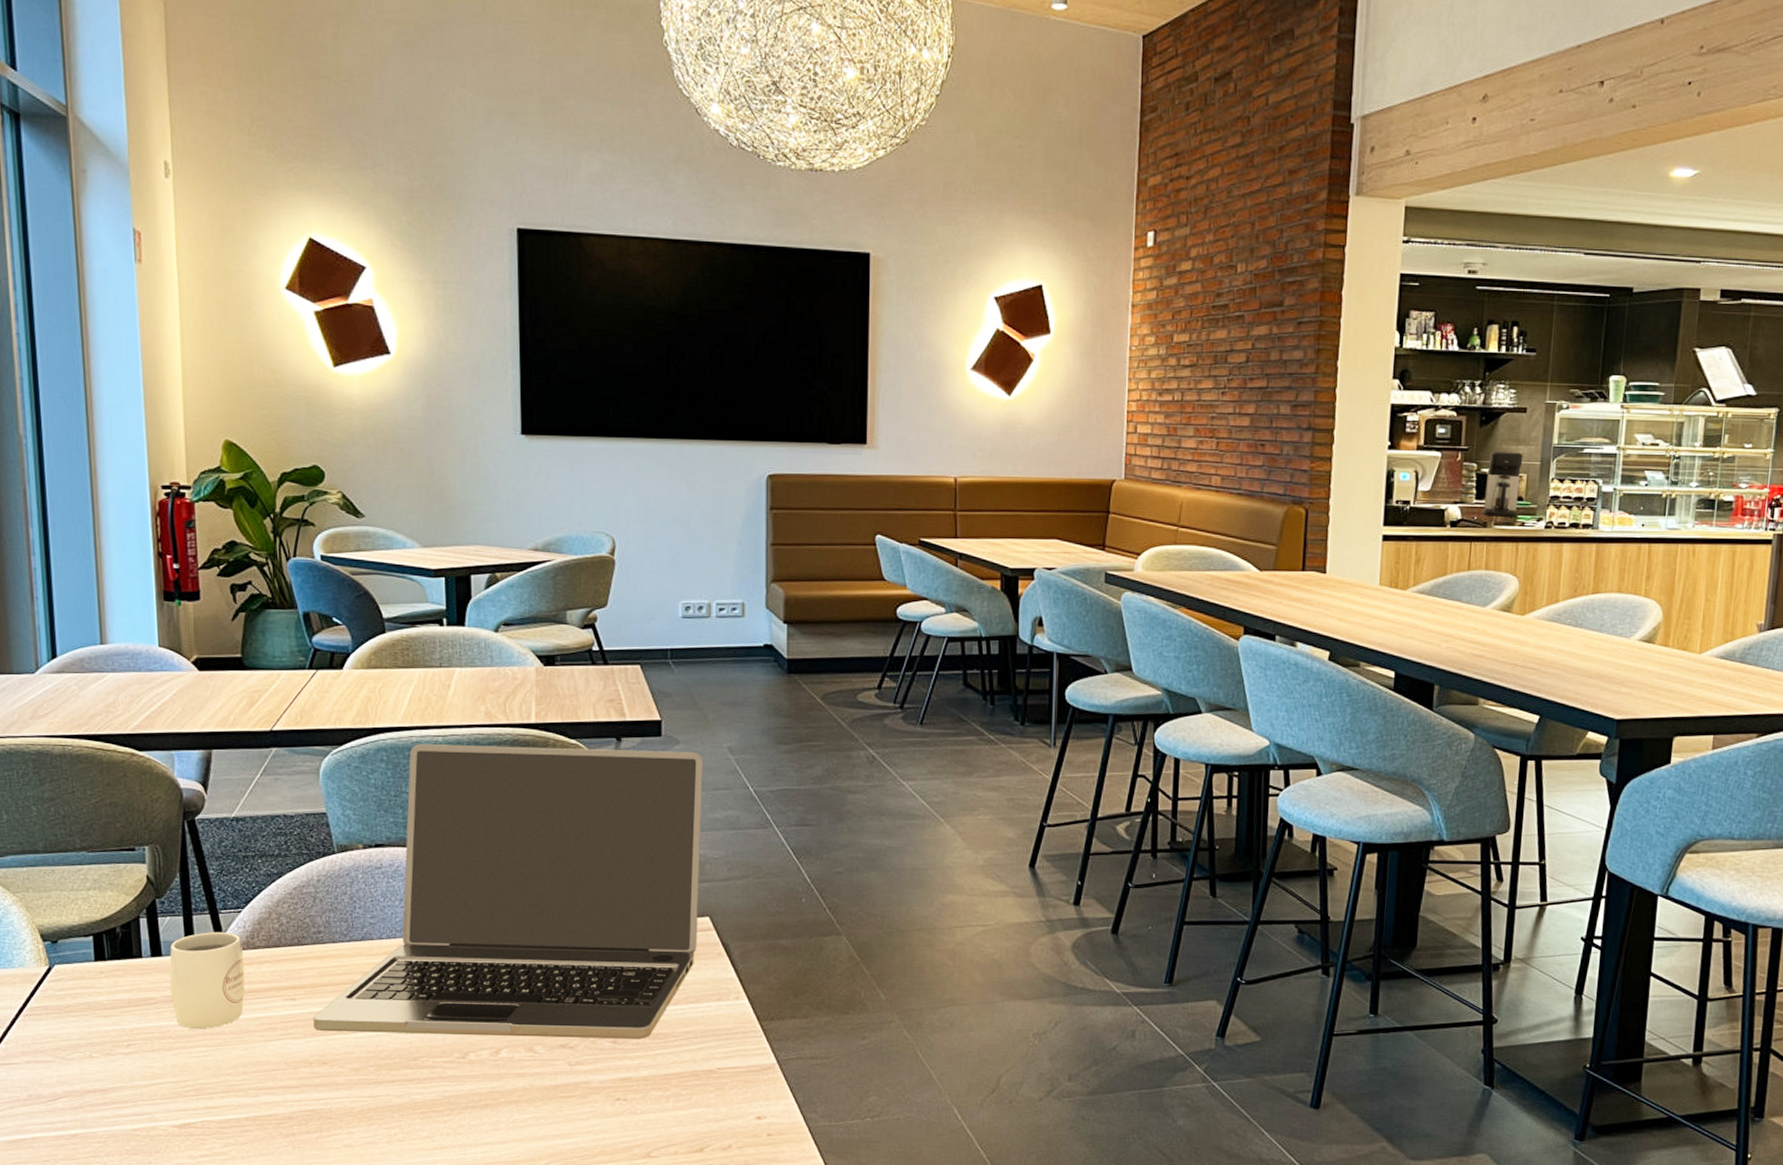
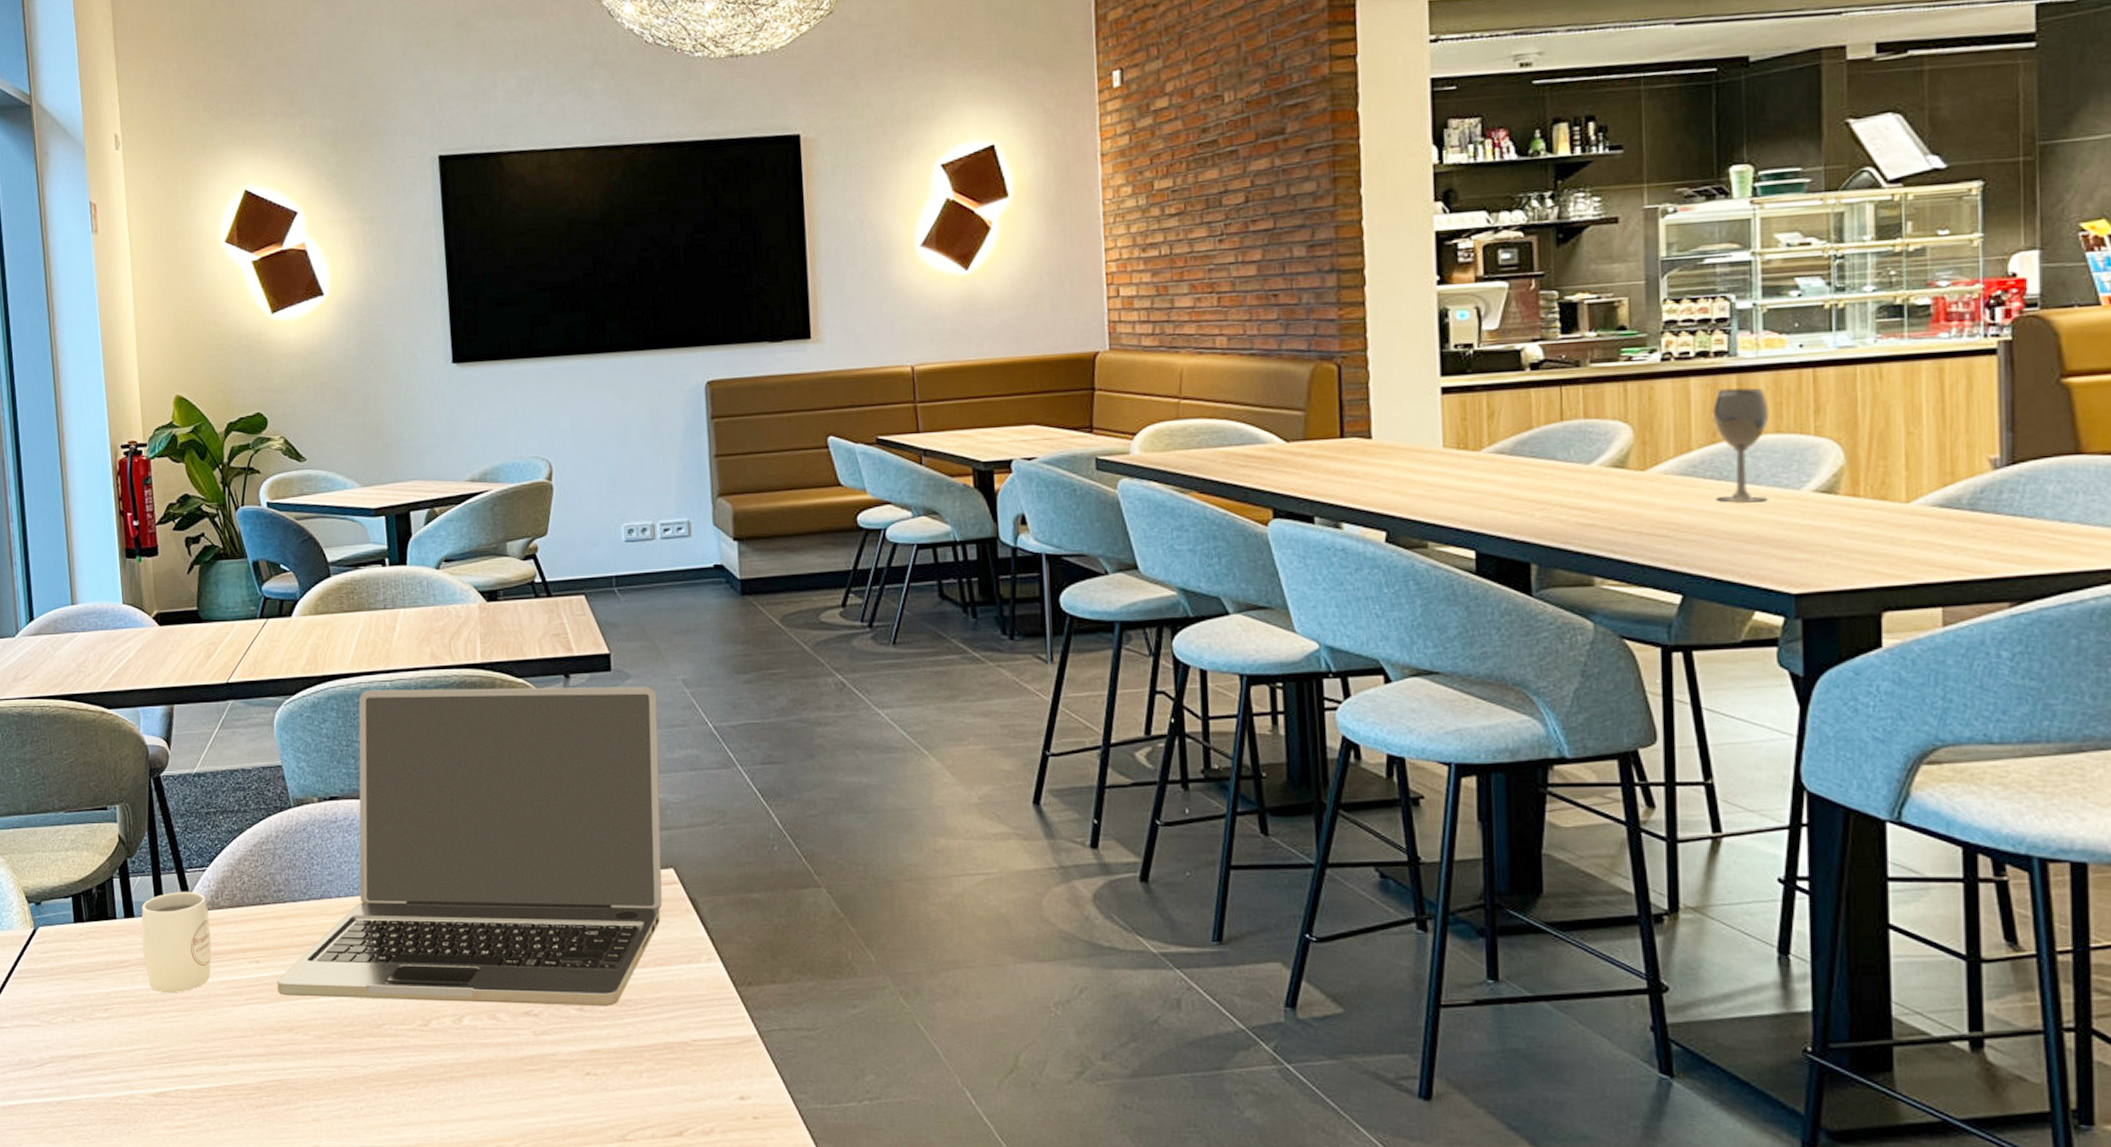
coffee maker: present [1483,451,1523,518] -> none [1572,272,1621,355]
wine glass: none [1571,555,1616,646] -> present [1712,387,1770,503]

